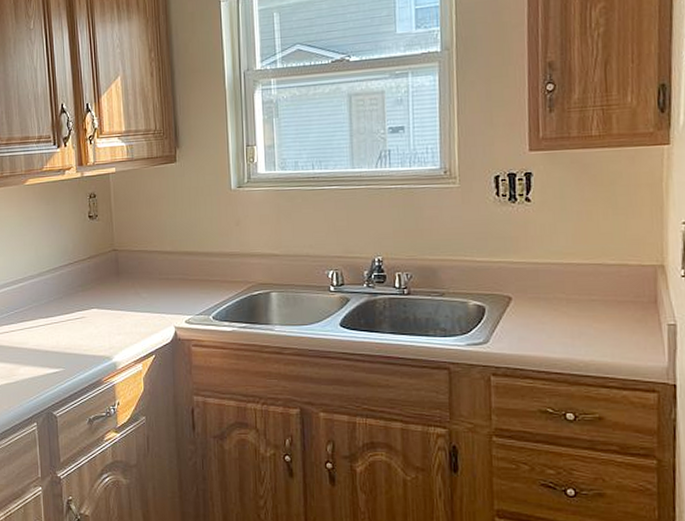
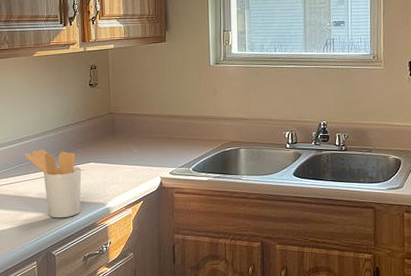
utensil holder: none [19,293,84,374] -> present [24,149,81,218]

